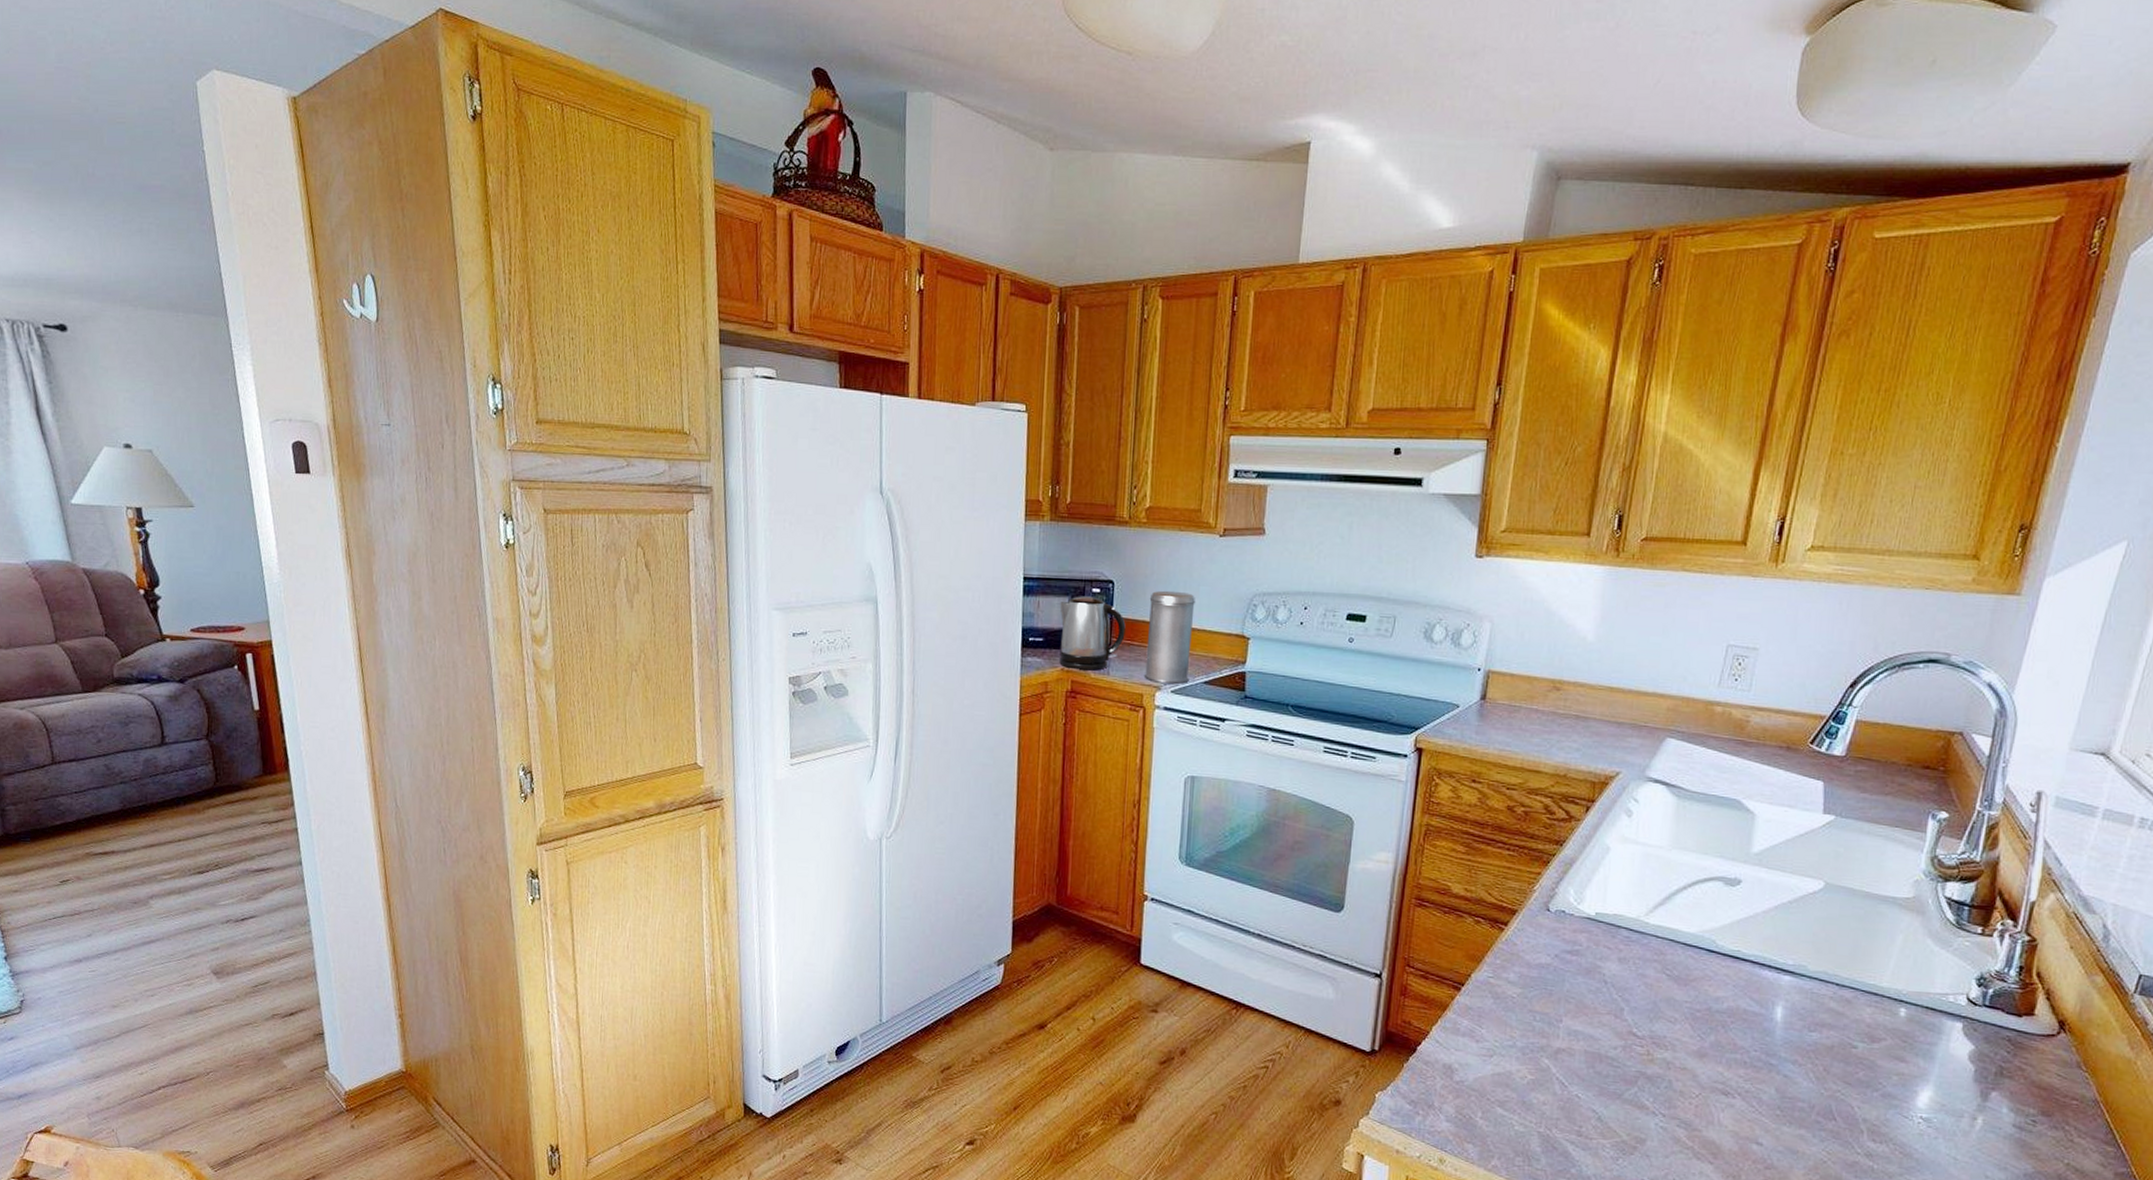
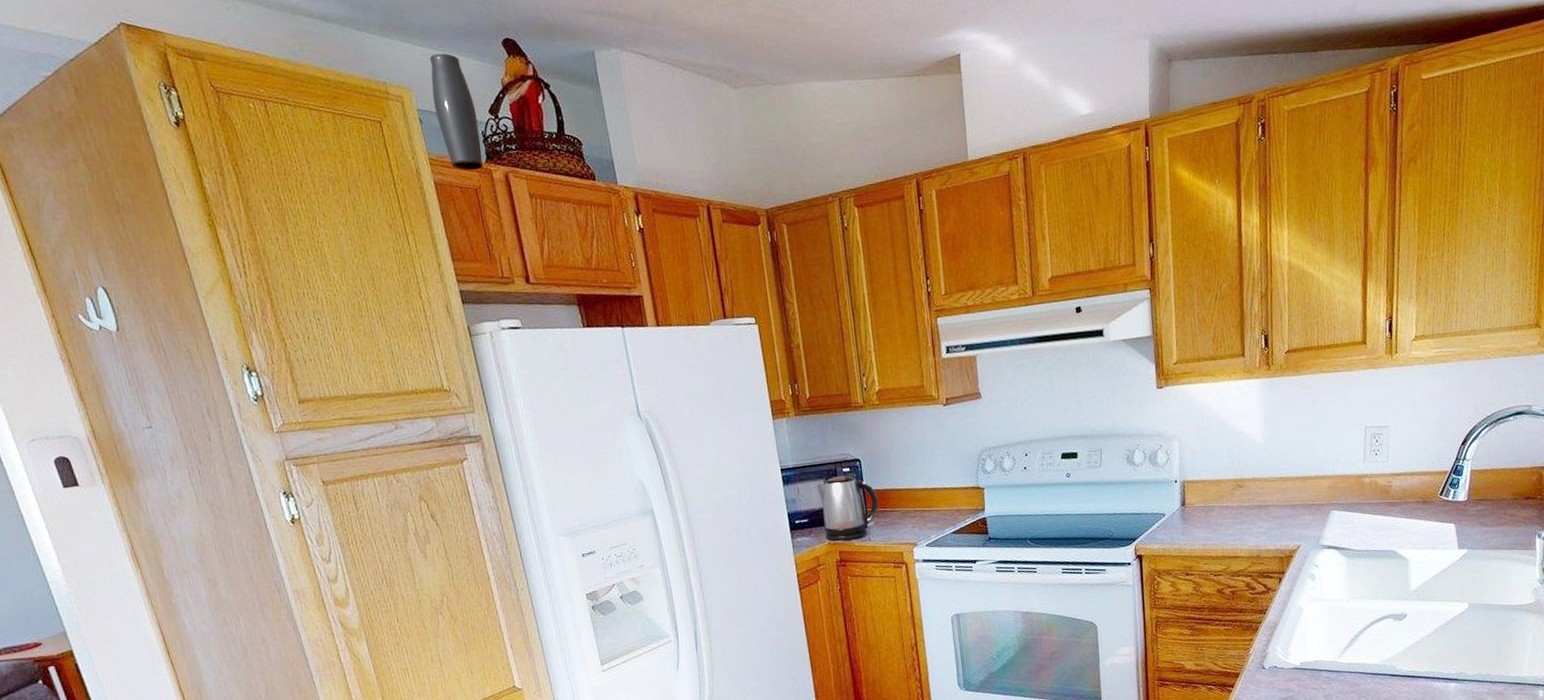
vase: none [730,75,772,204] -> present [429,53,483,171]
canister: present [1143,590,1196,685] -> none [893,458,940,540]

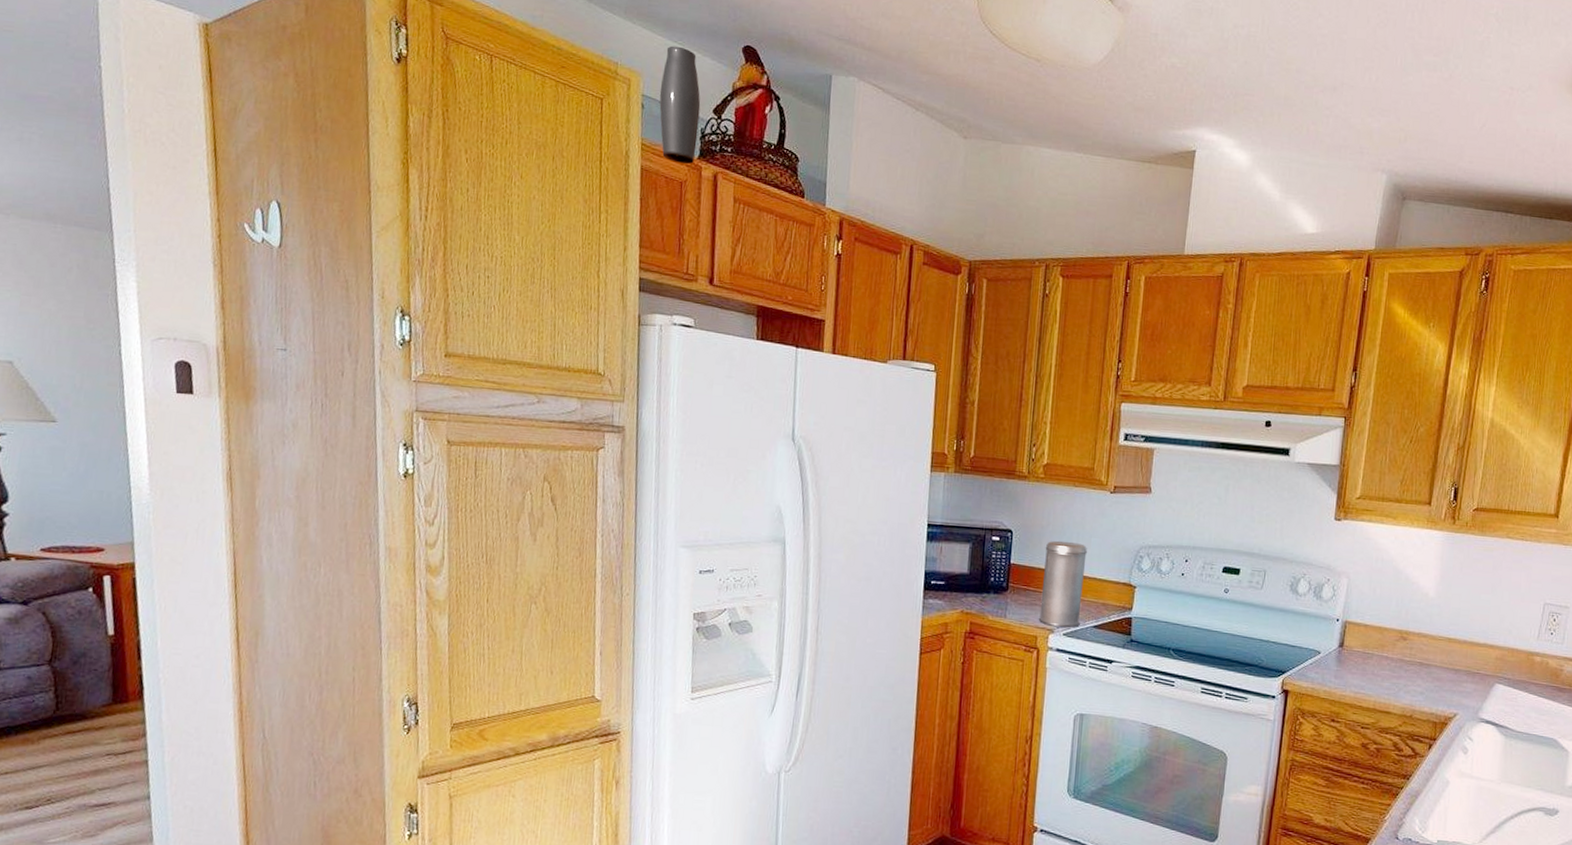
kettle: present [816,475,879,542] -> none [959,543,1023,614]
canister: none [893,458,940,540] -> present [1038,540,1088,628]

